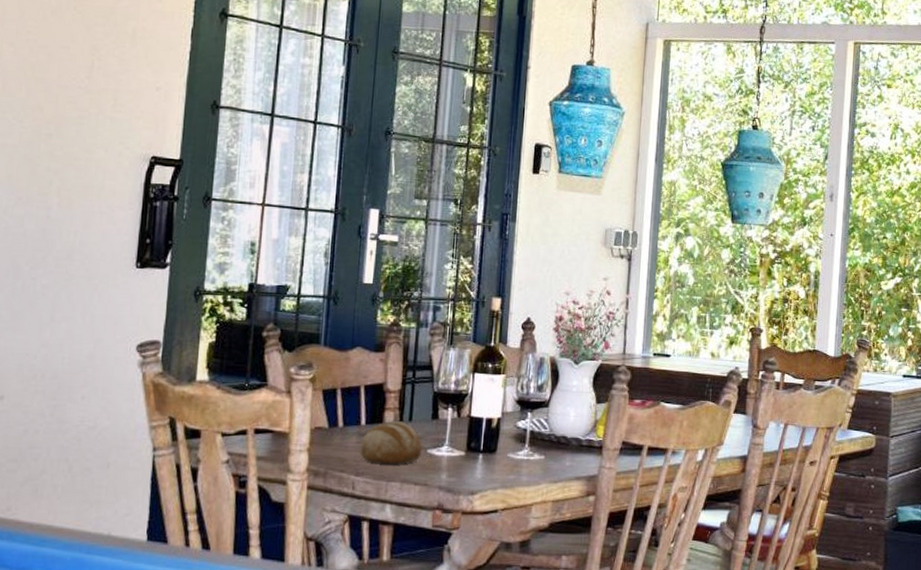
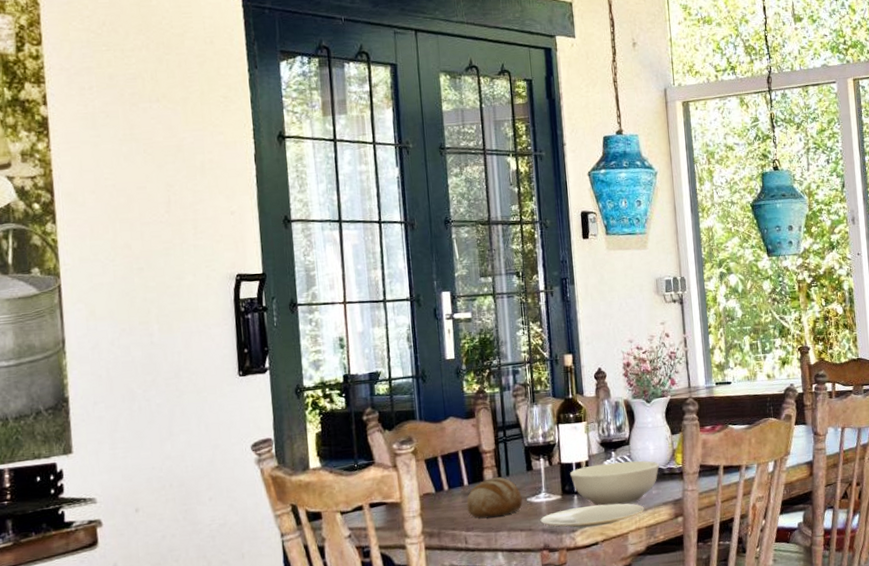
plate: none [438,468,554,492] -> present [540,503,644,528]
bowl: none [478,424,578,472] -> present [570,460,659,506]

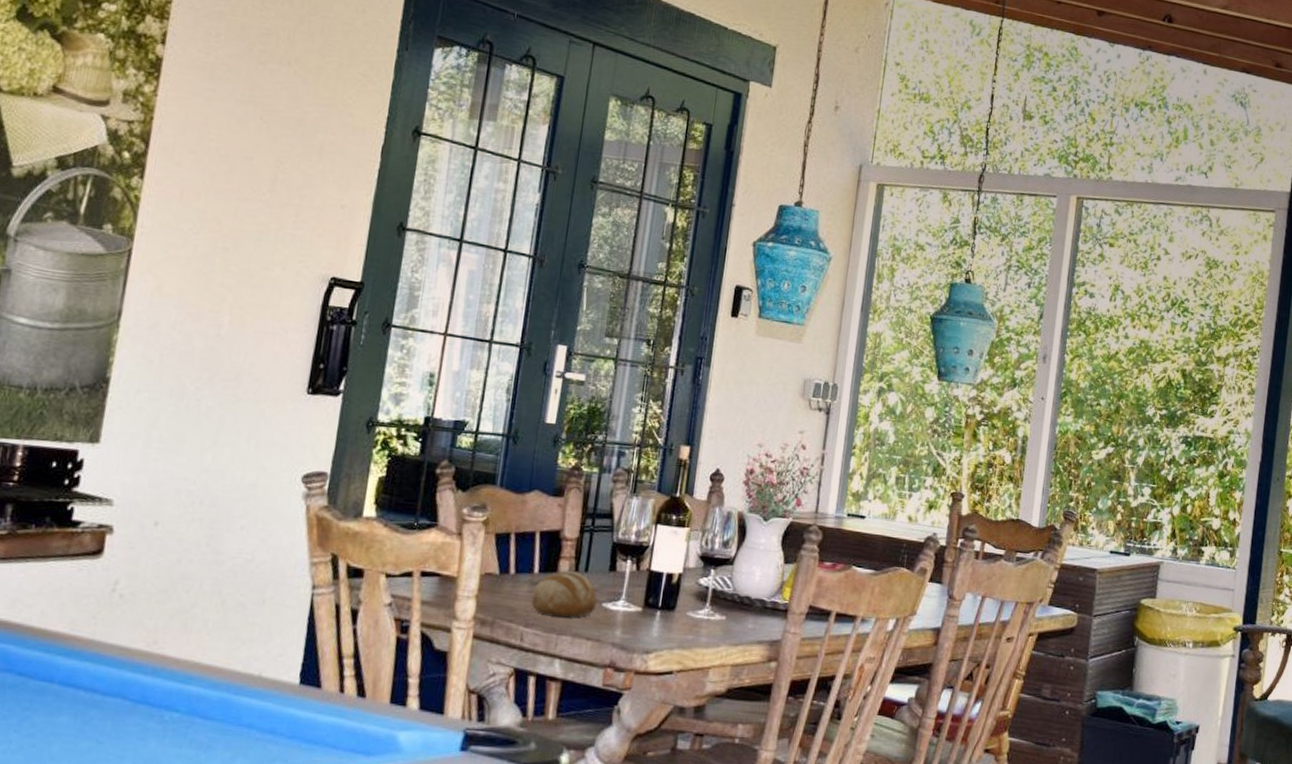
plate: present [540,503,644,528] -> none [612,625,735,653]
bowl: present [570,460,659,506] -> none [657,580,763,633]

